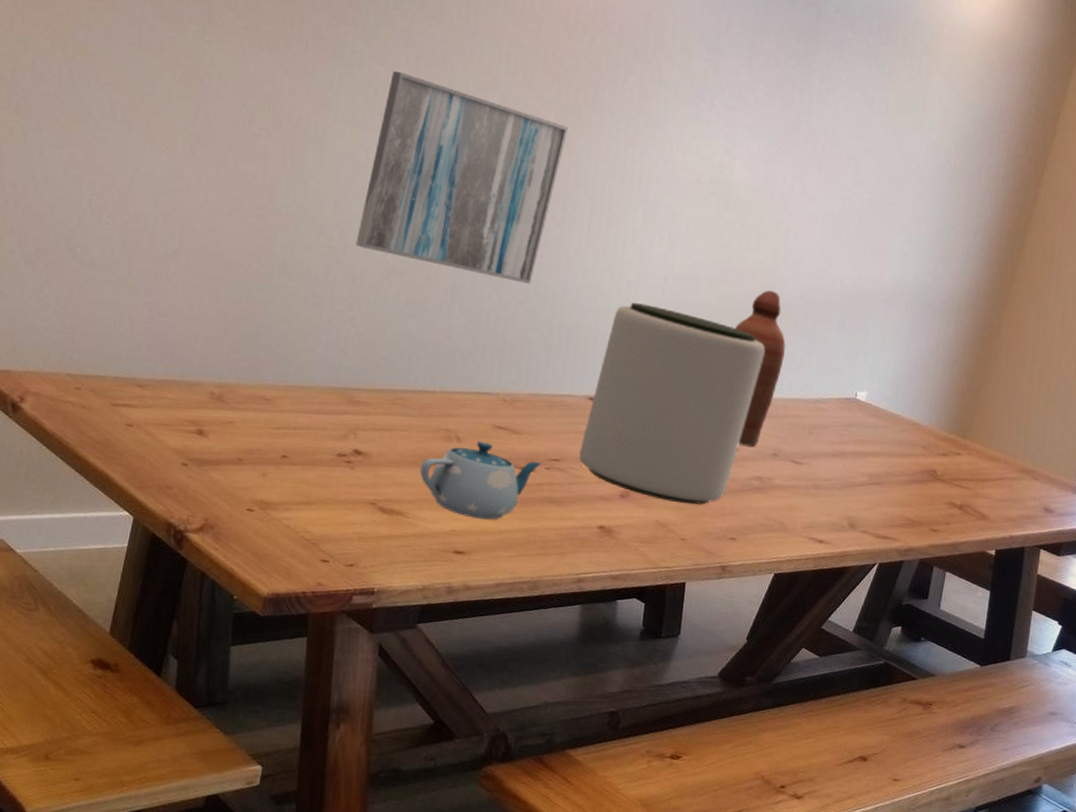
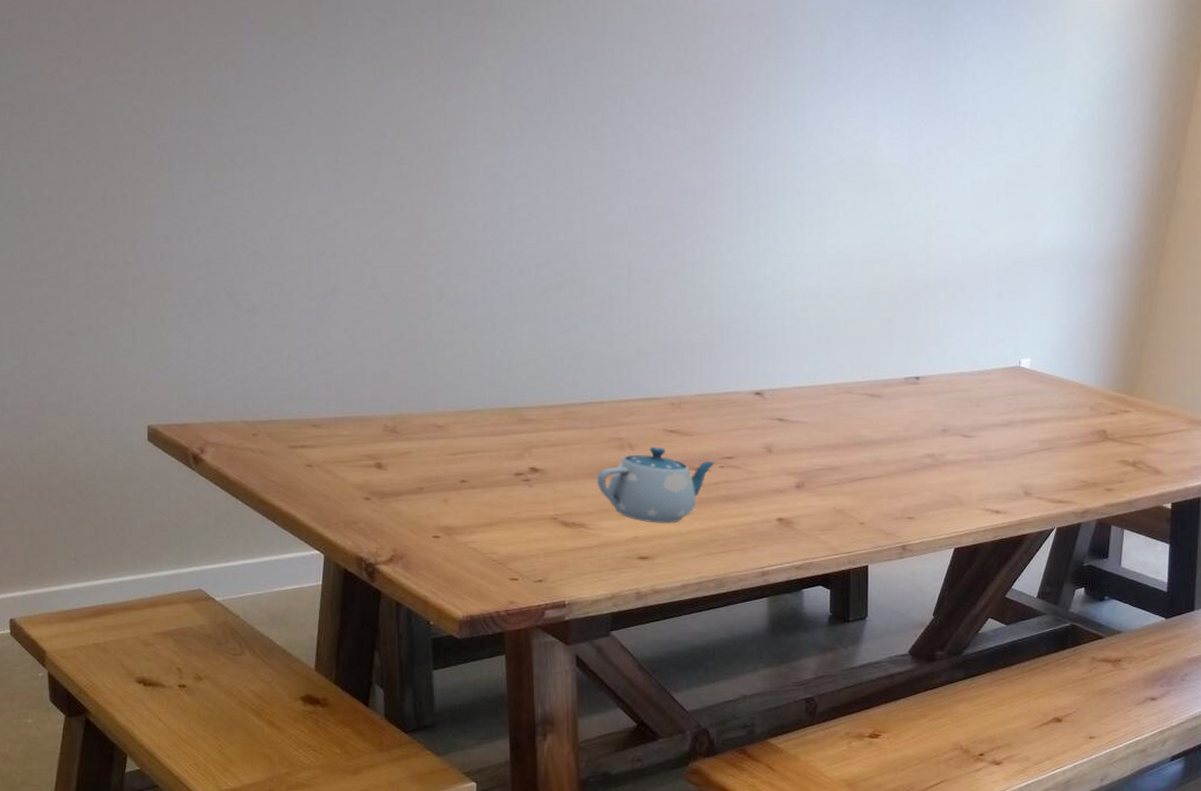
wall art: present [356,71,569,285] -> none [509,84,708,286]
plant pot: present [579,303,765,505] -> none [752,293,925,488]
bottle: present [735,290,786,447] -> none [893,266,945,425]

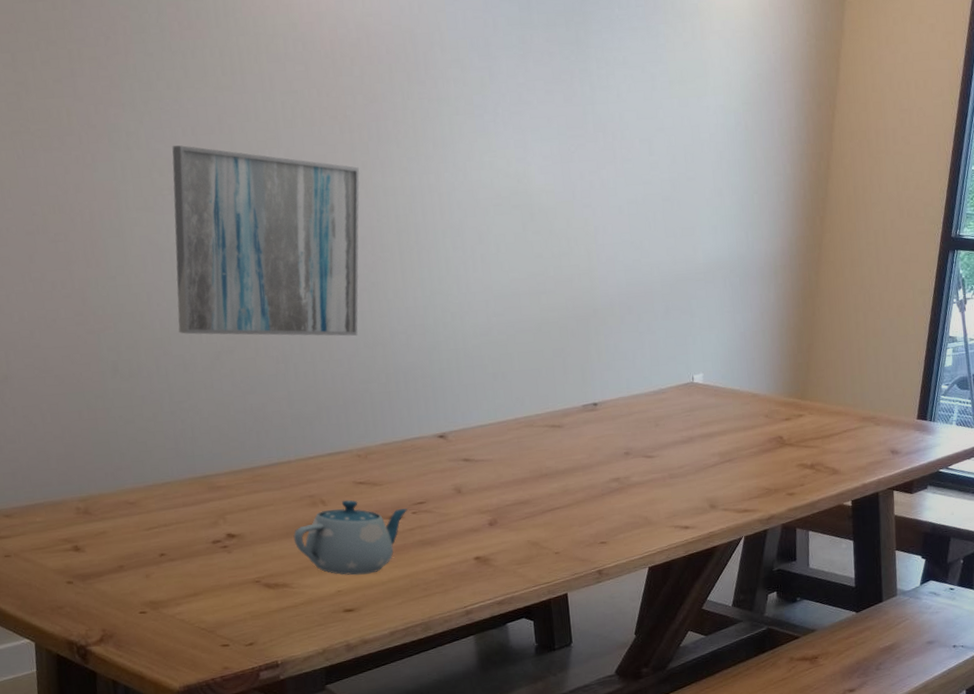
wall art: none [509,84,708,286] -> present [172,145,360,337]

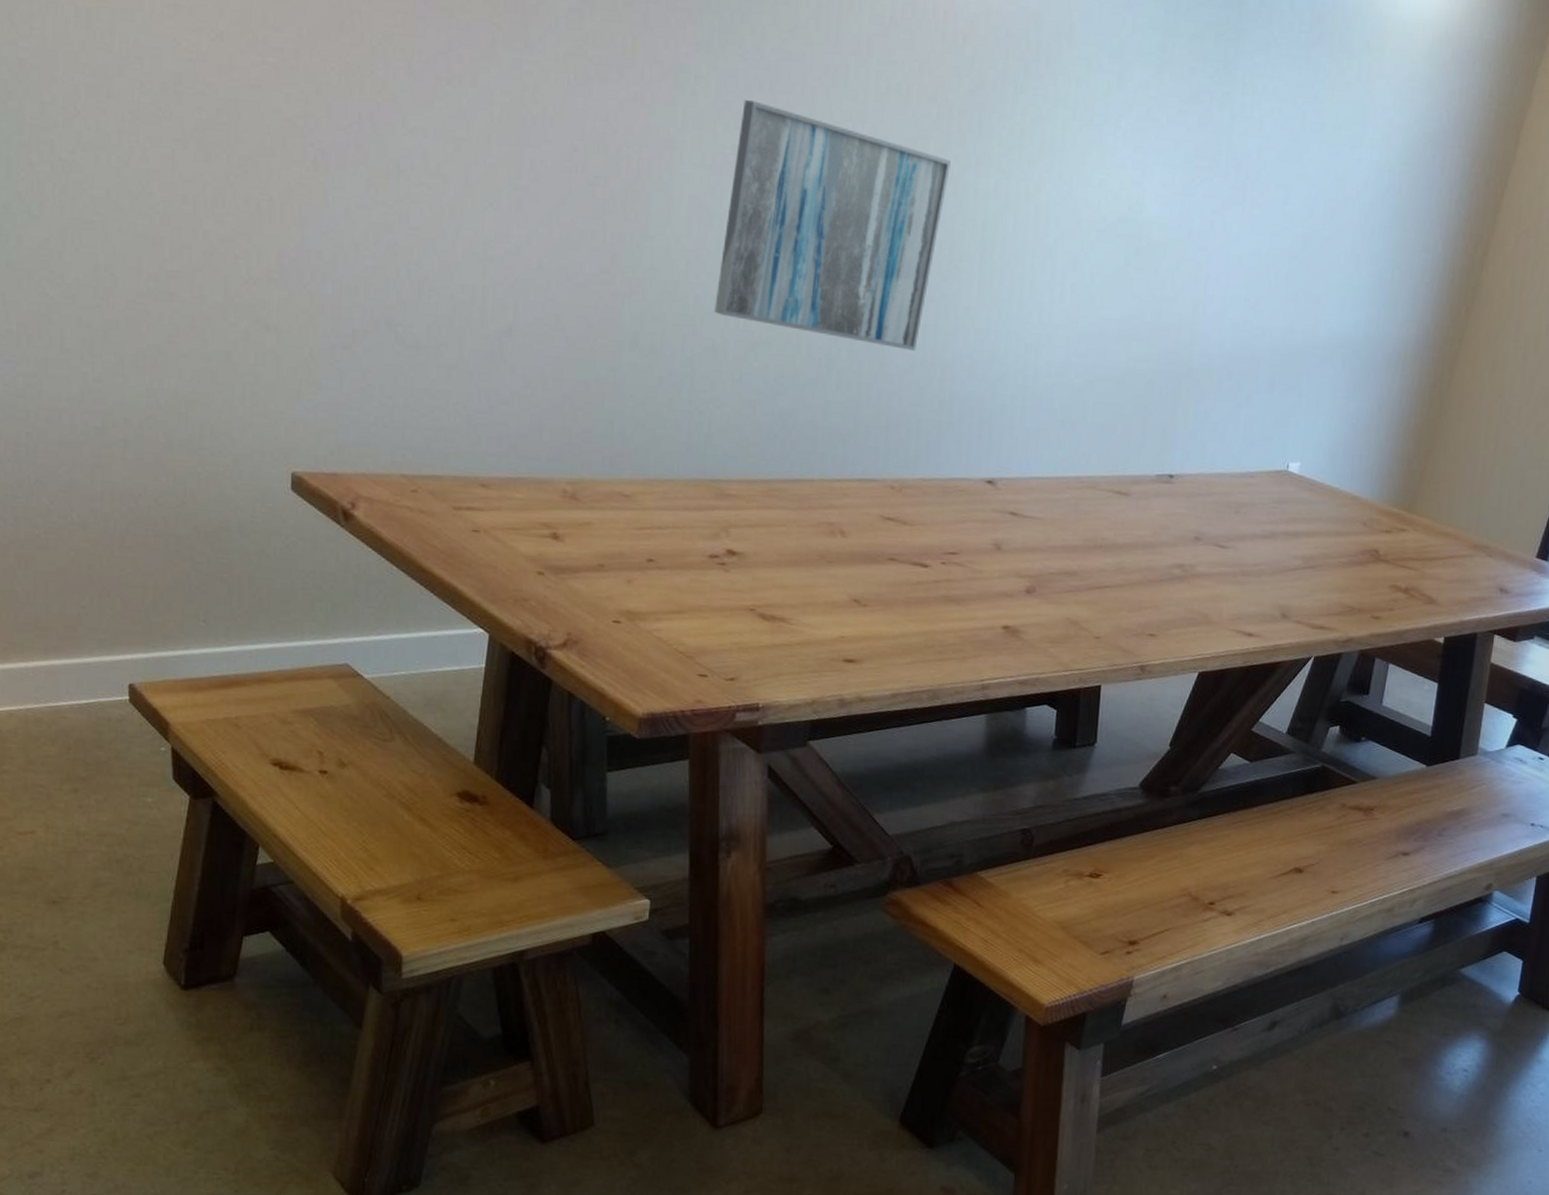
teapot: present [293,499,408,576] -> none [801,534,937,624]

